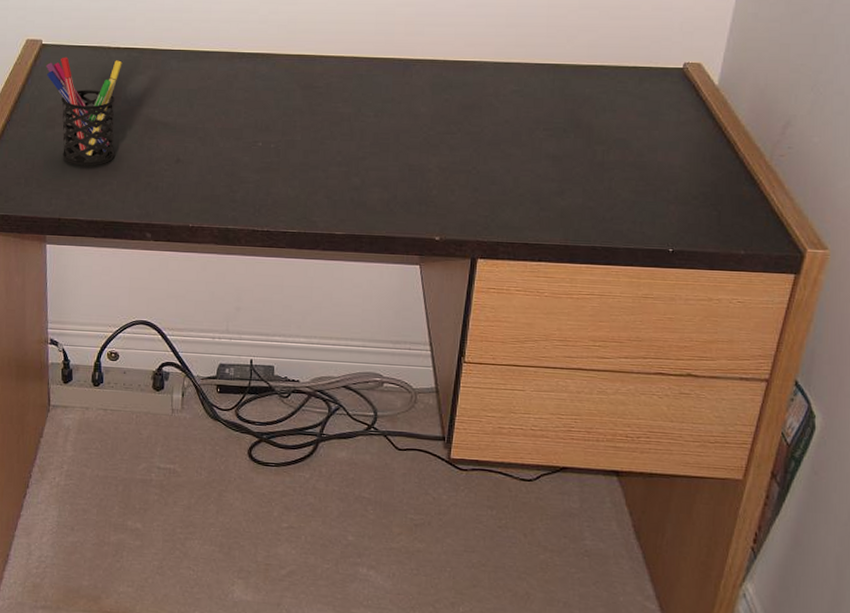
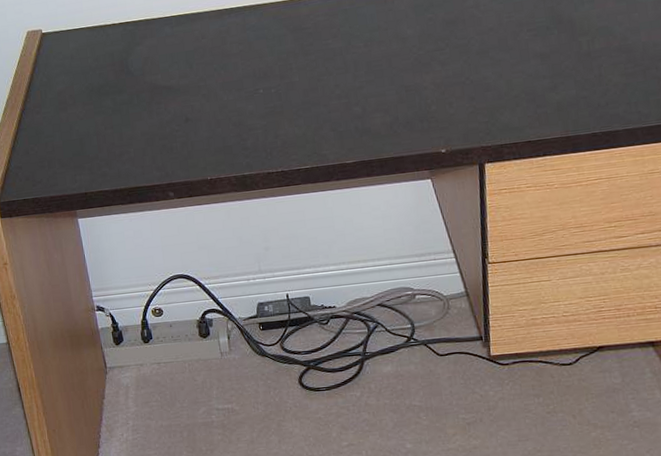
pen holder: present [45,57,123,166] -> none [49,36,127,141]

